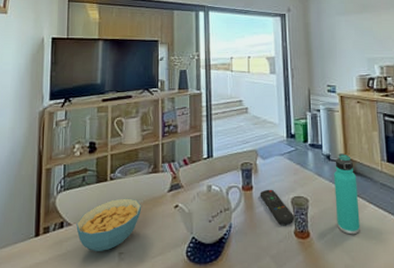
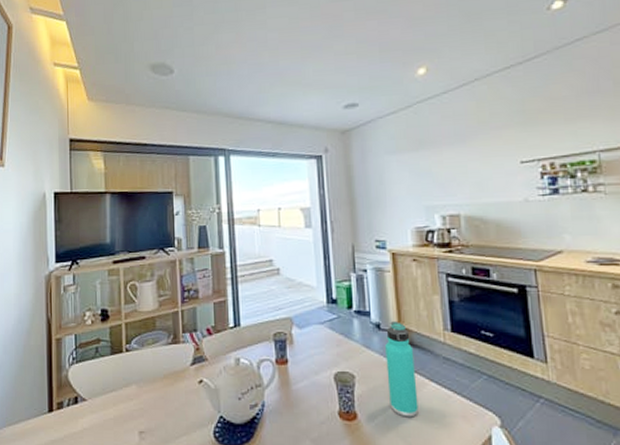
cereal bowl: present [76,198,142,251] -> none [91,371,162,430]
remote control: present [260,189,295,225] -> none [296,363,339,404]

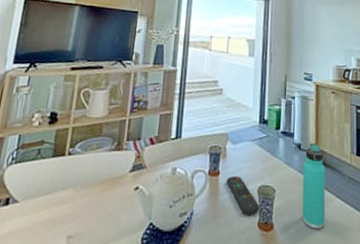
remote control: none [296,363,339,404] -> present [226,175,260,215]

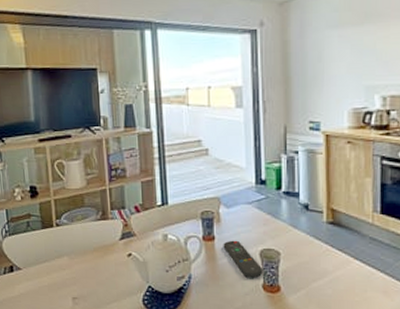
thermos bottle: present [302,143,326,230] -> none [312,203,341,291]

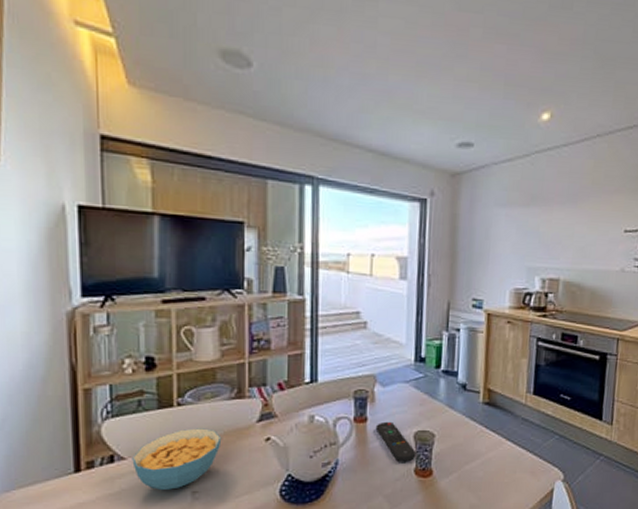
cereal bowl: none [26,245,93,295] -> present [132,428,222,490]

